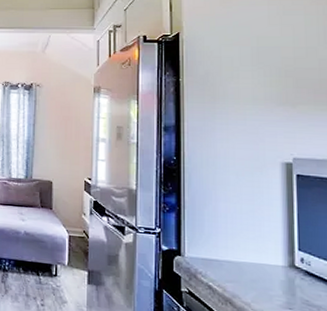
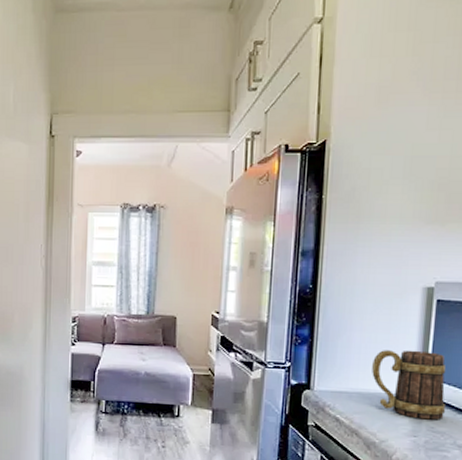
mug: none [240,220,318,293] -> present [372,350,446,420]

